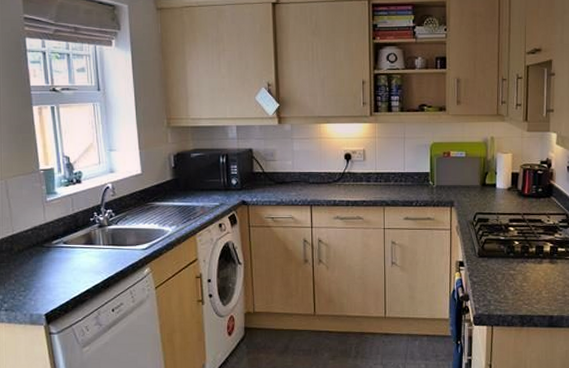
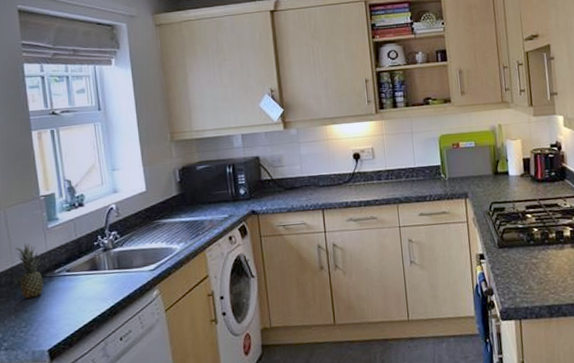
fruit: none [16,213,41,265] -> present [16,243,43,299]

